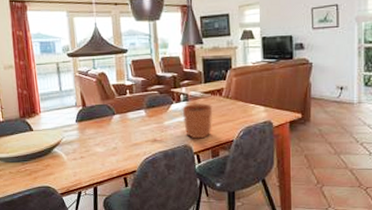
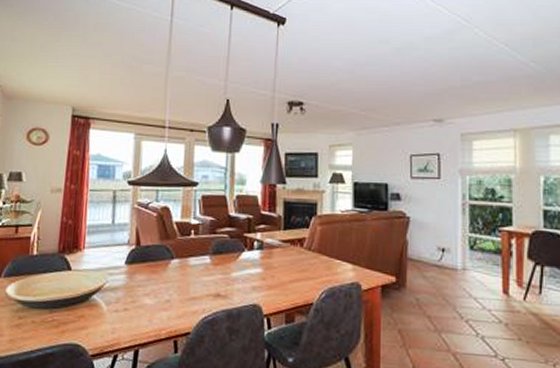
plant pot: present [182,94,213,139] -> none [254,242,291,298]

